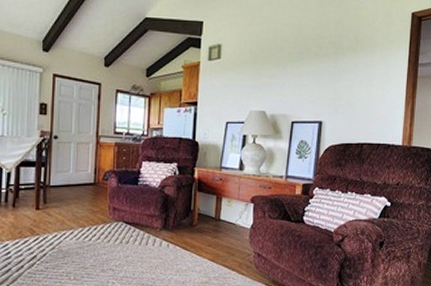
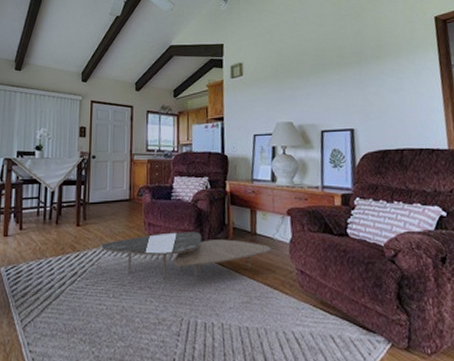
coffee table: none [61,217,233,262] -> present [100,231,271,279]

